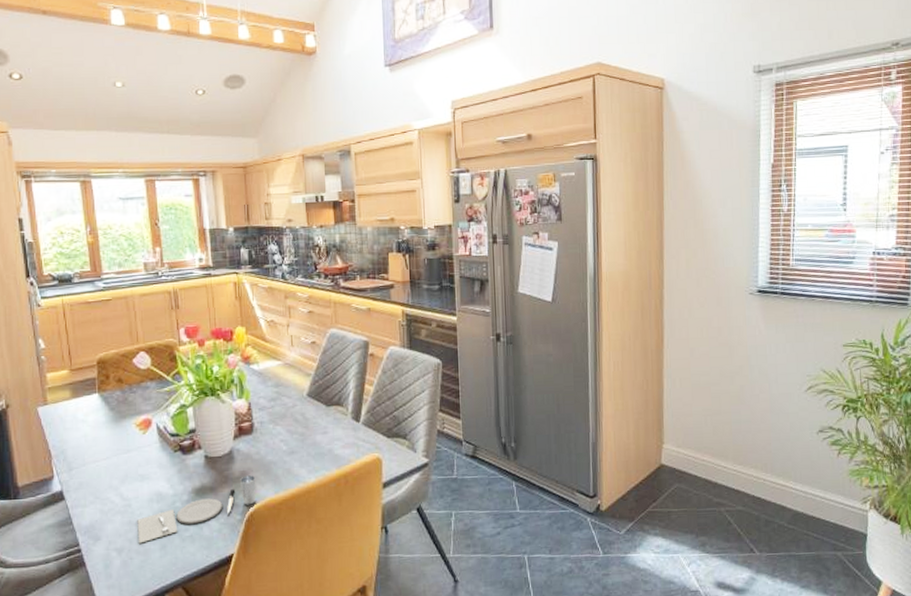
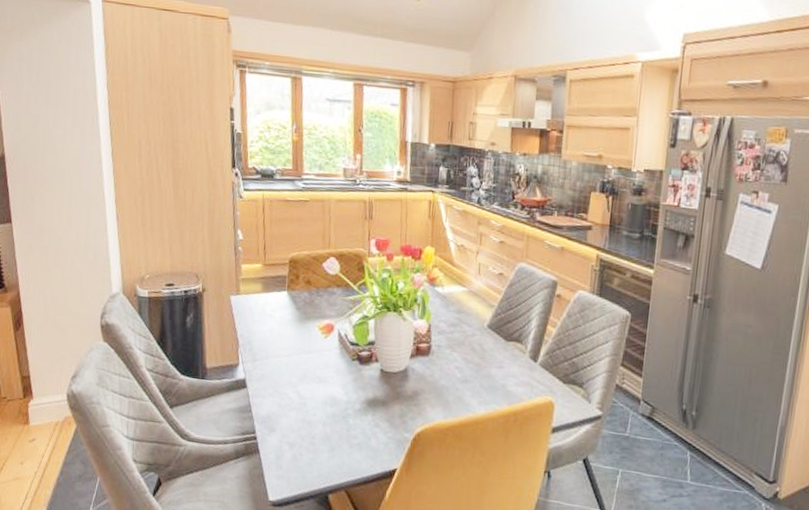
place setting: present [137,475,256,544] -> none [309,395,427,442]

